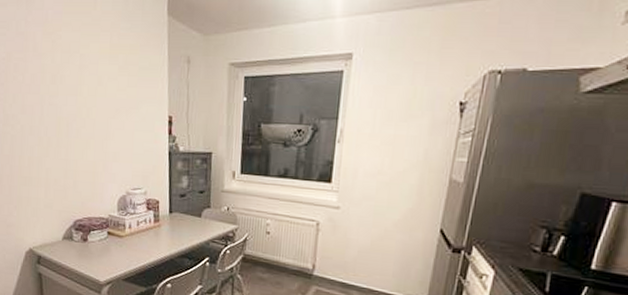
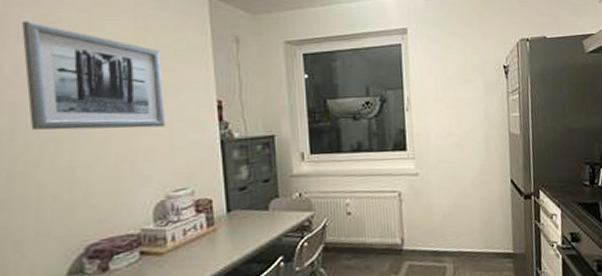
wall art: none [36,38,130,135] -> present [22,21,166,130]

